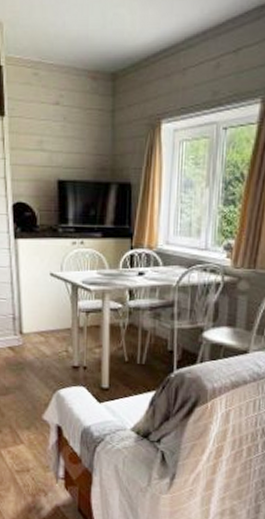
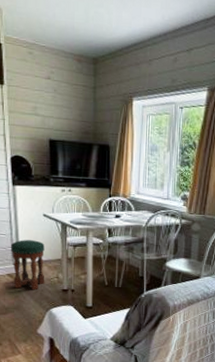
stool: none [11,305,52,367] -> present [10,240,45,290]

